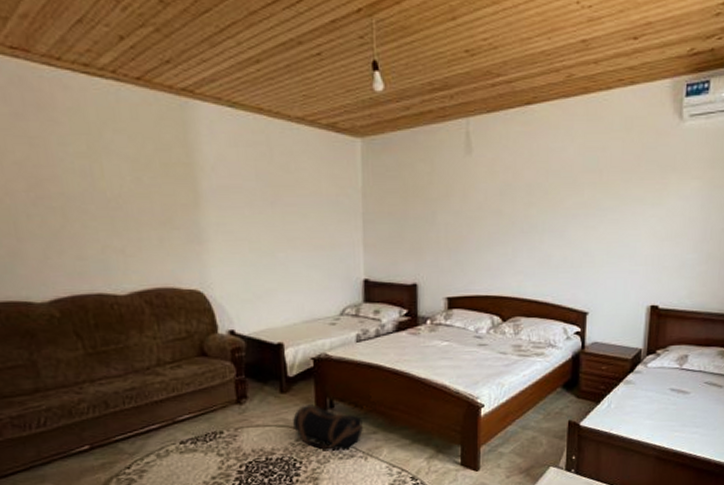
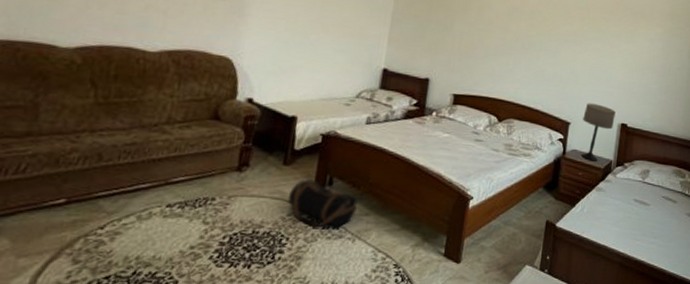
table lamp: none [603,286,643,353] -> present [580,103,616,161]

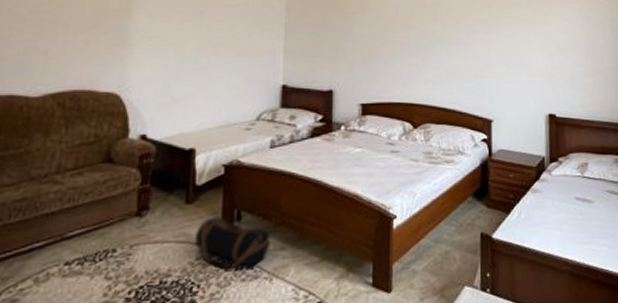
table lamp: present [580,103,616,161] -> none [505,95,541,160]

